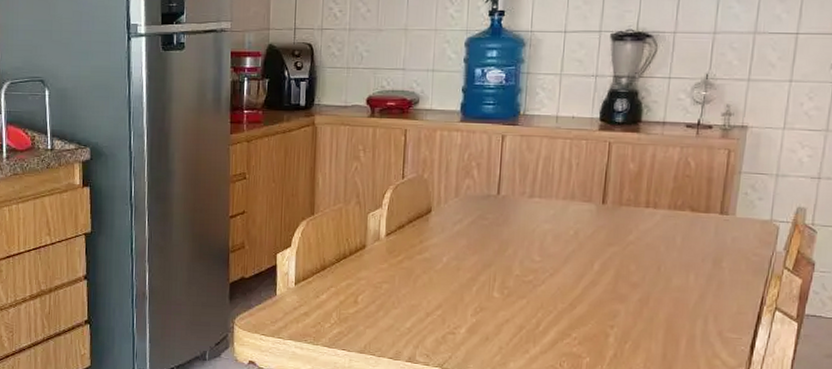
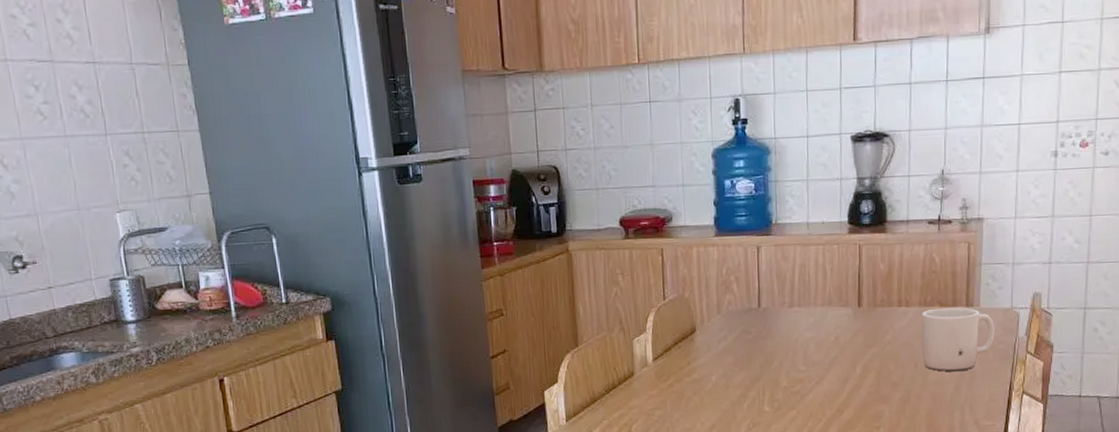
mug: none [667,213,750,280] -> present [922,307,995,372]

